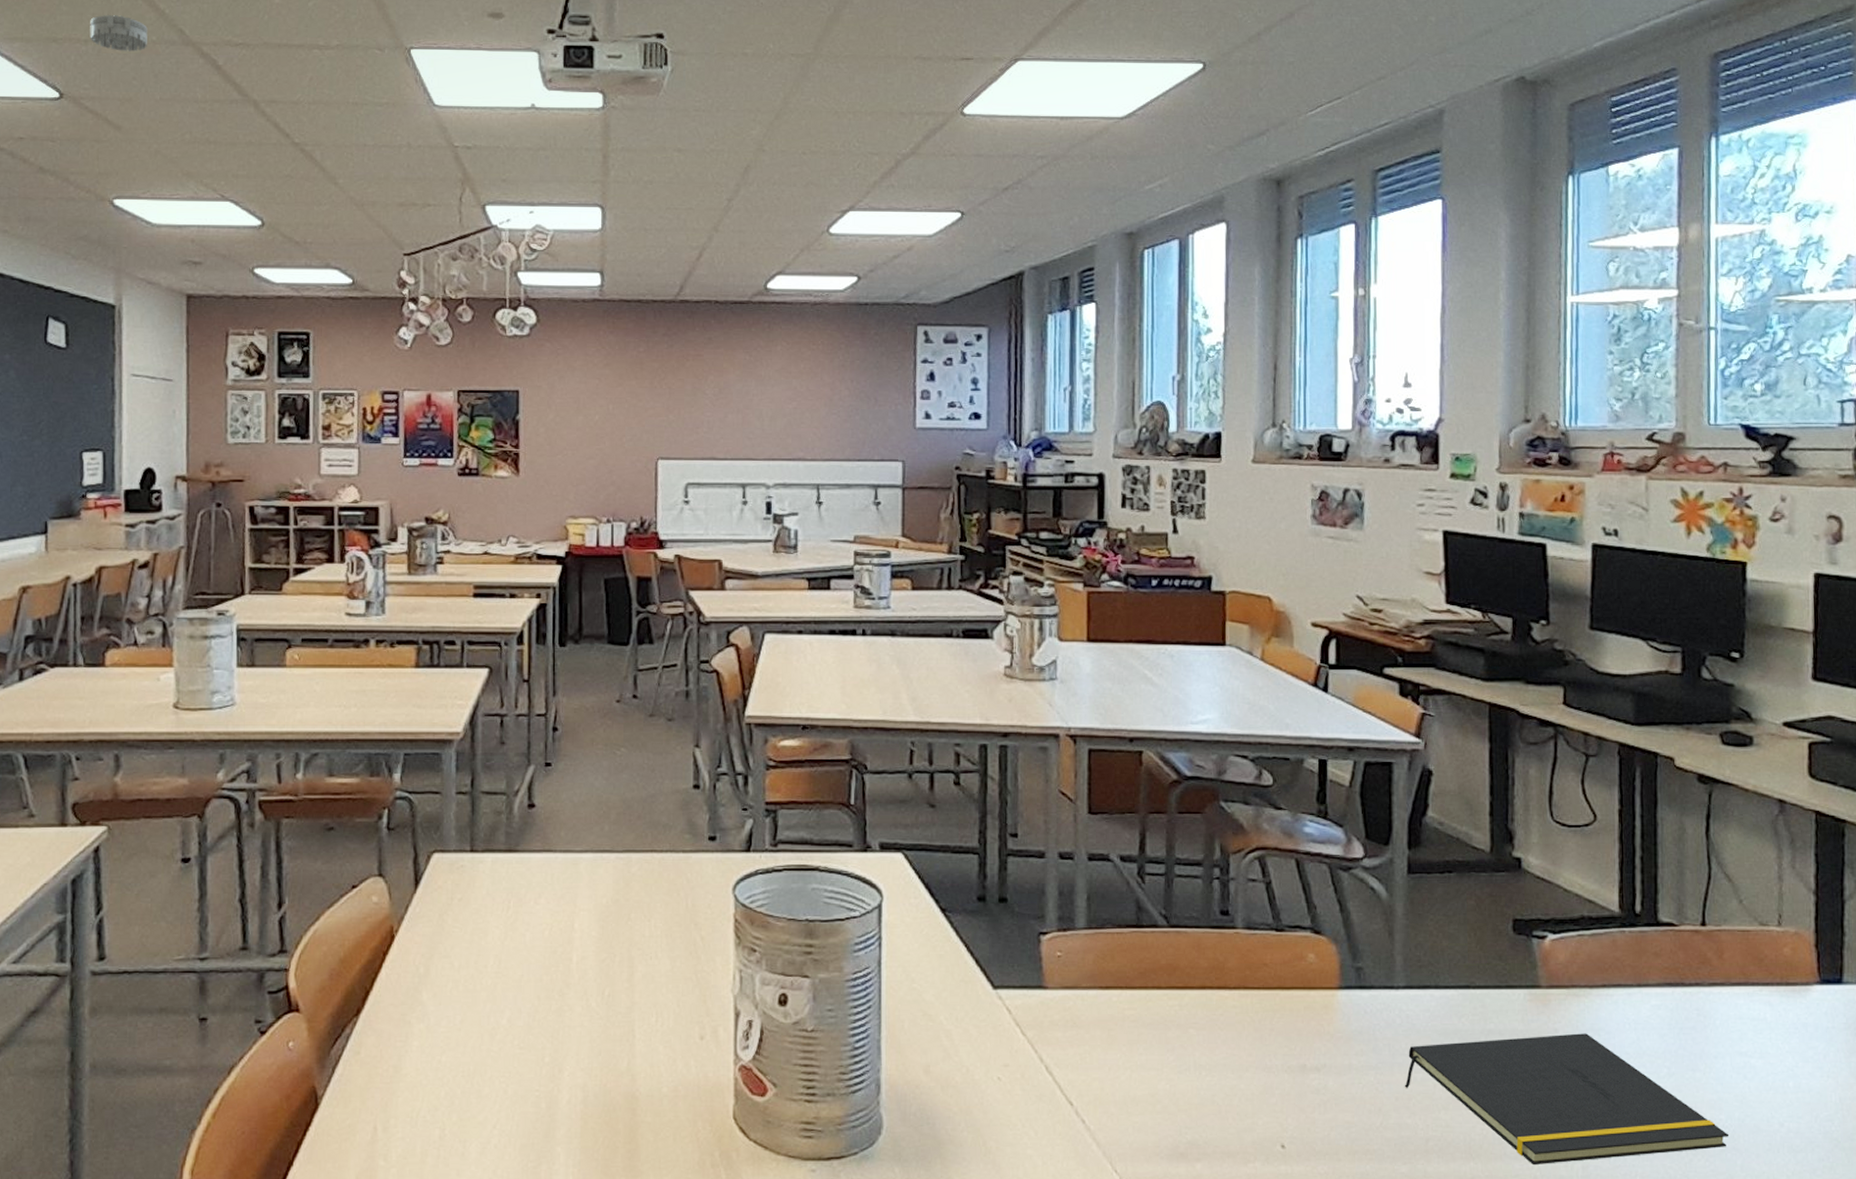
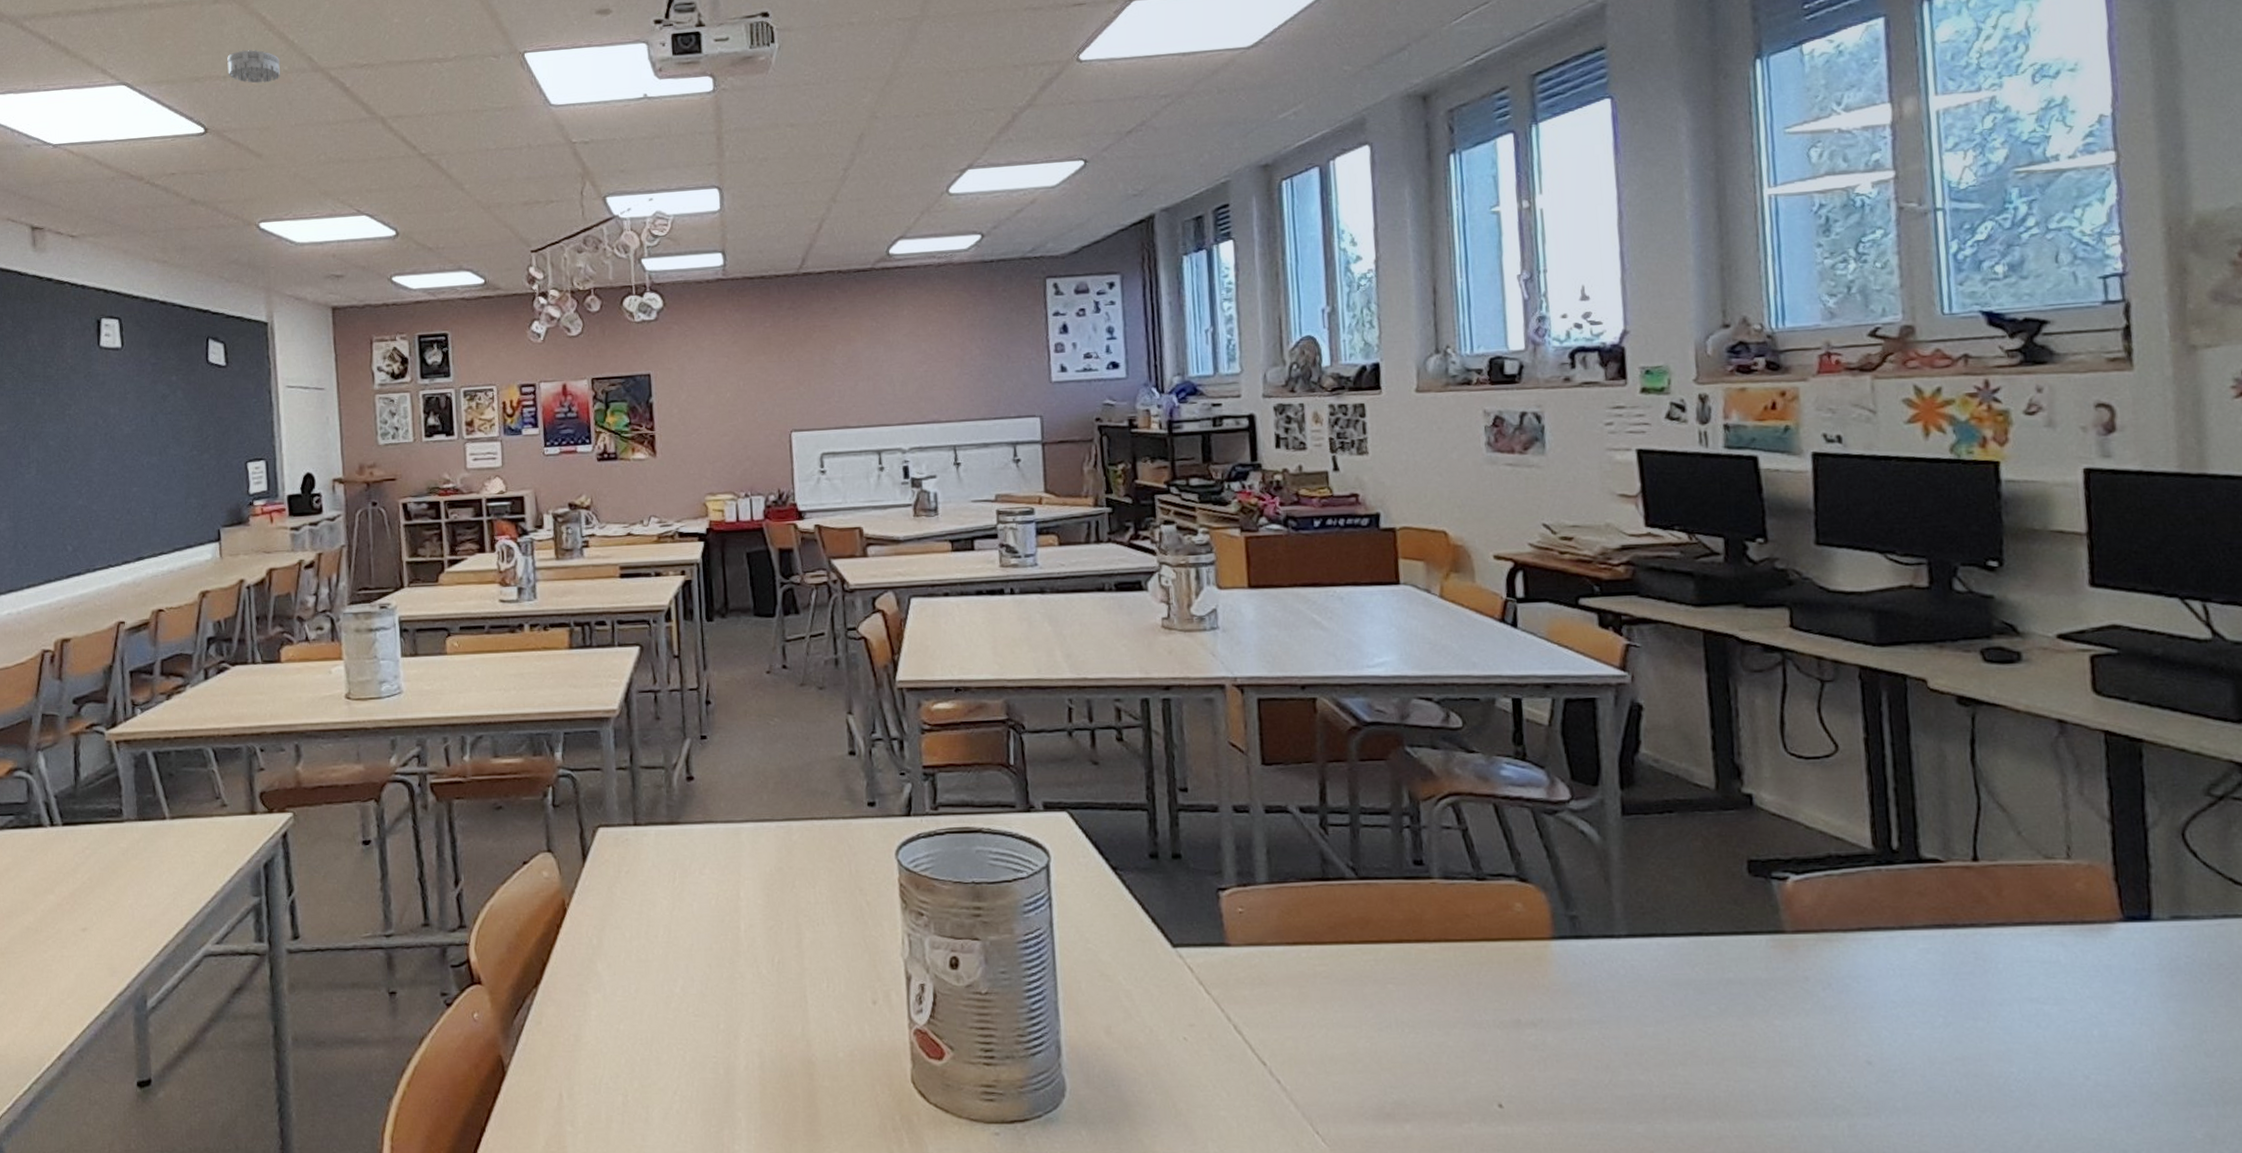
notepad: present [1404,1033,1730,1164] -> none [1633,981,2024,1123]

